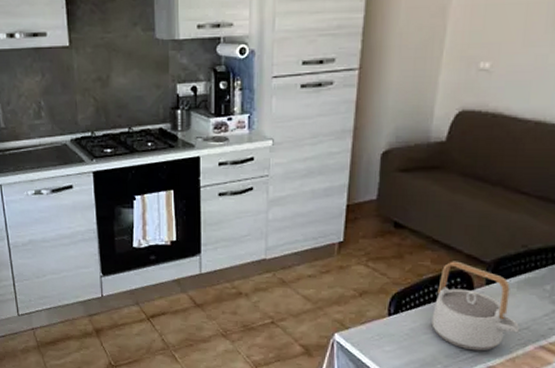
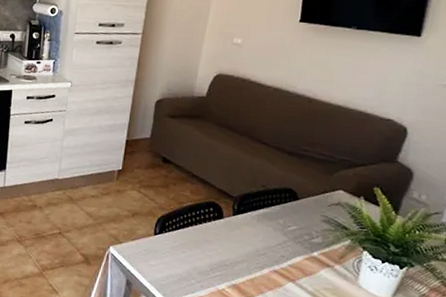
teapot: present [431,261,519,351] -> none [188,193,258,271]

